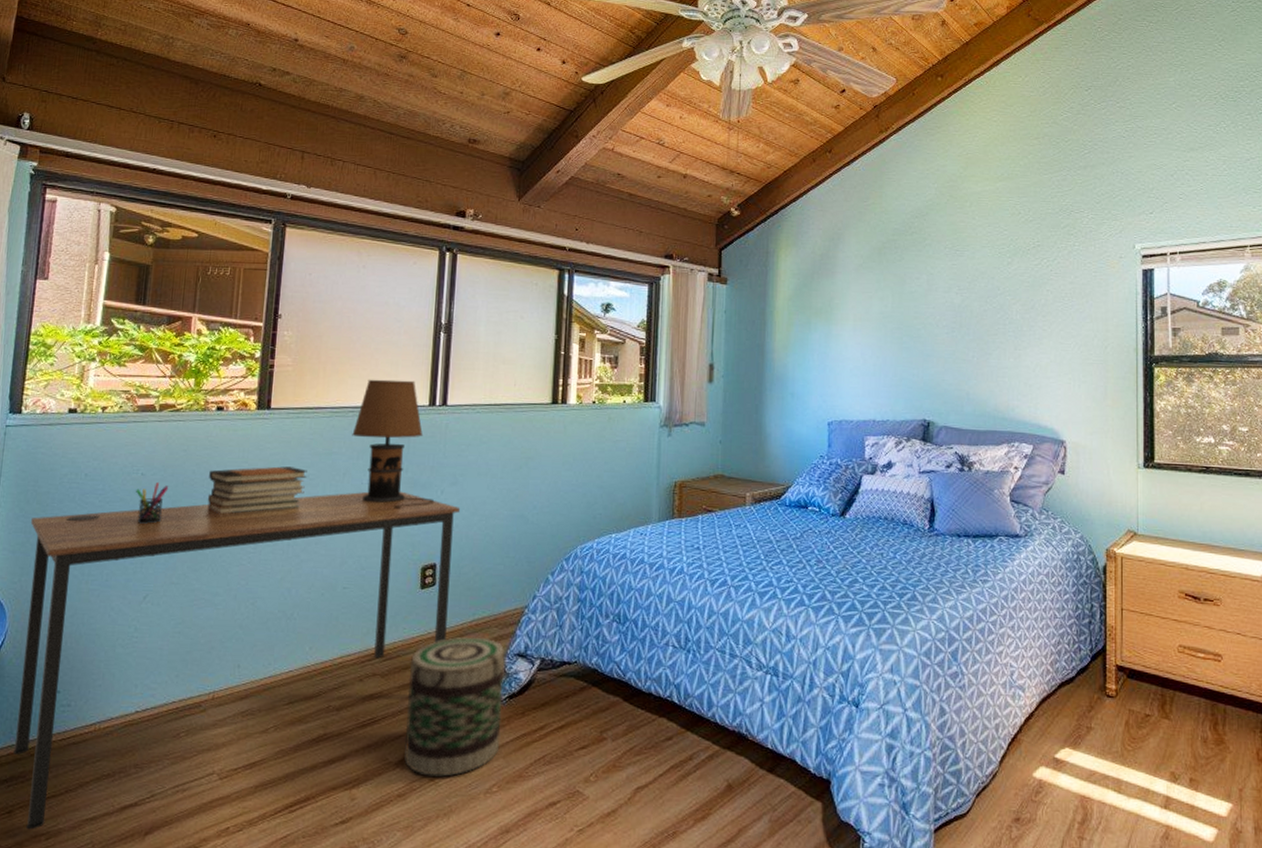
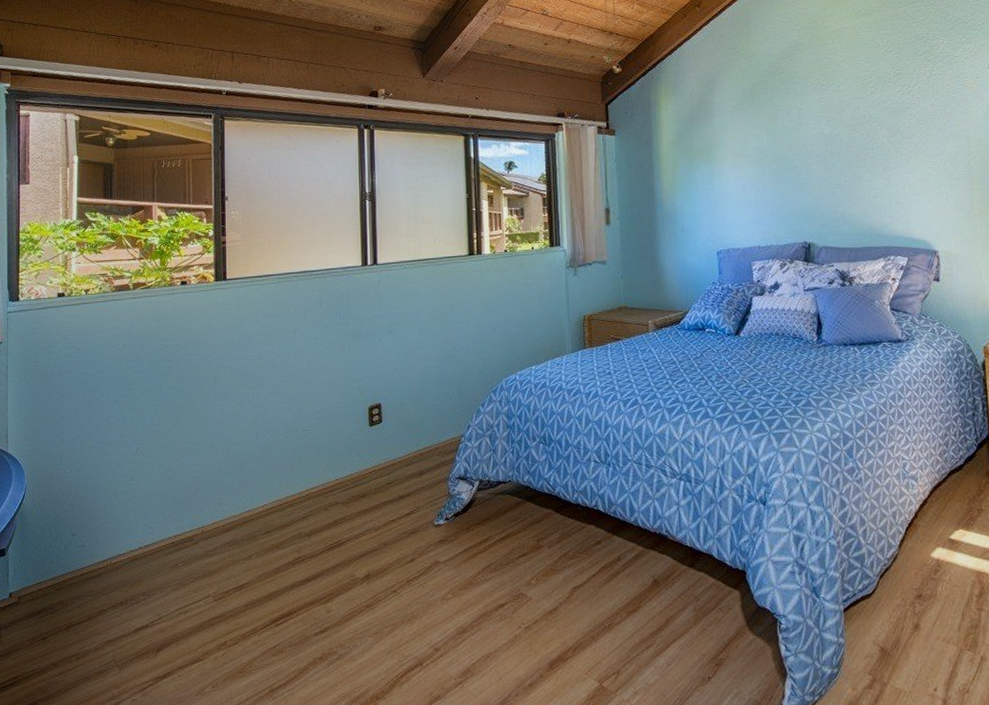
desk: present [13,491,461,830] -> none [37,342,398,653]
pen holder: present [136,483,169,524] -> none [121,351,148,387]
book stack: present [207,466,307,515] -> none [180,328,263,375]
table lamp: present [352,379,434,509] -> none [298,245,374,358]
basket: present [404,637,505,777] -> none [366,465,451,588]

